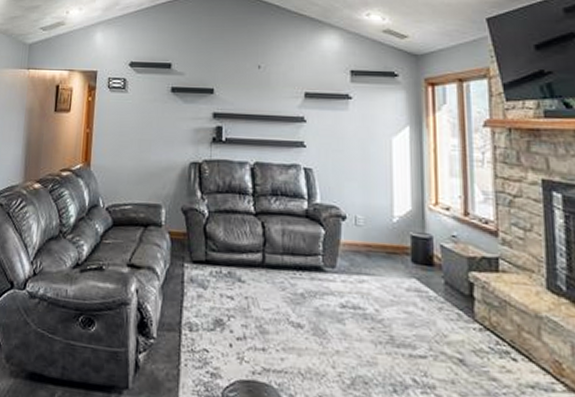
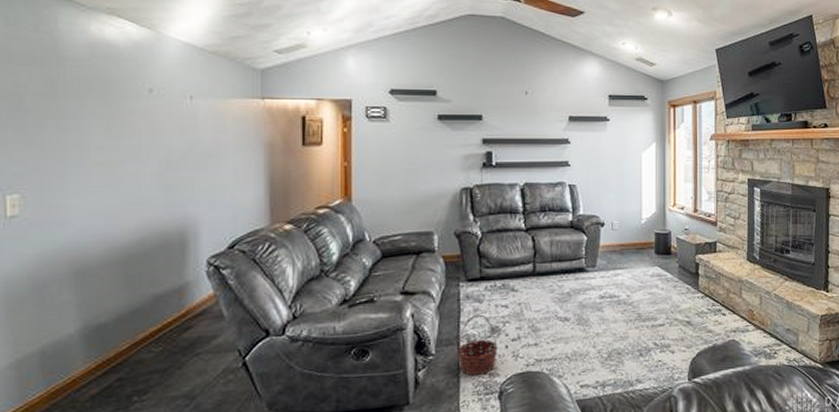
basket: none [177,301,221,373] -> present [456,314,498,376]

